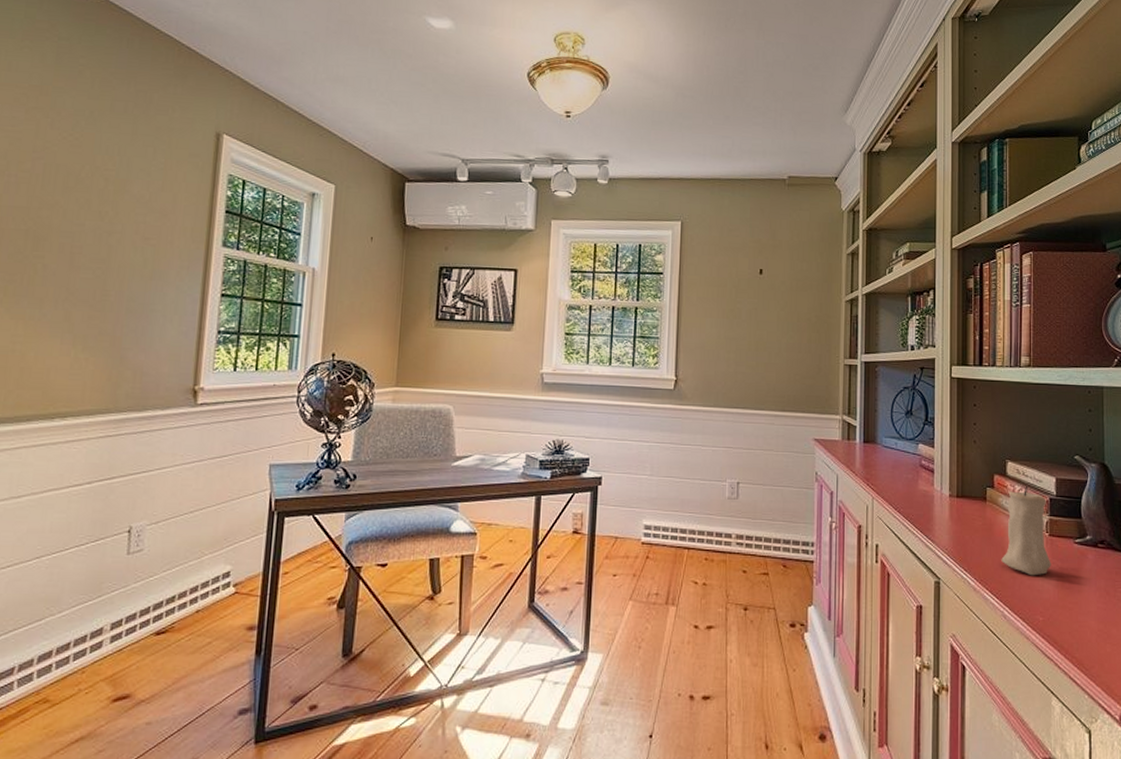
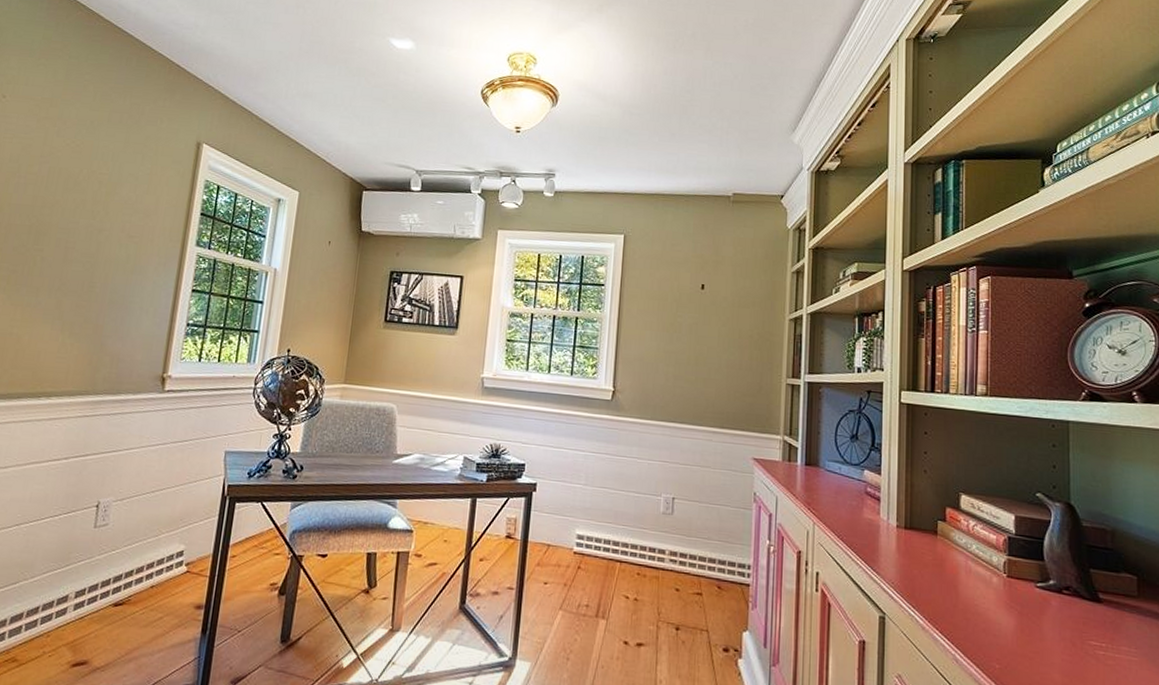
candle: present [1001,485,1051,576] -> none [953,521,1010,620]

